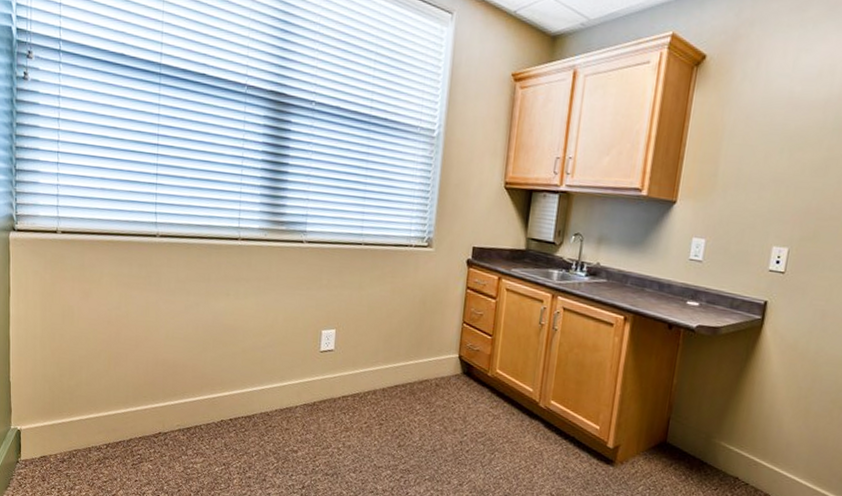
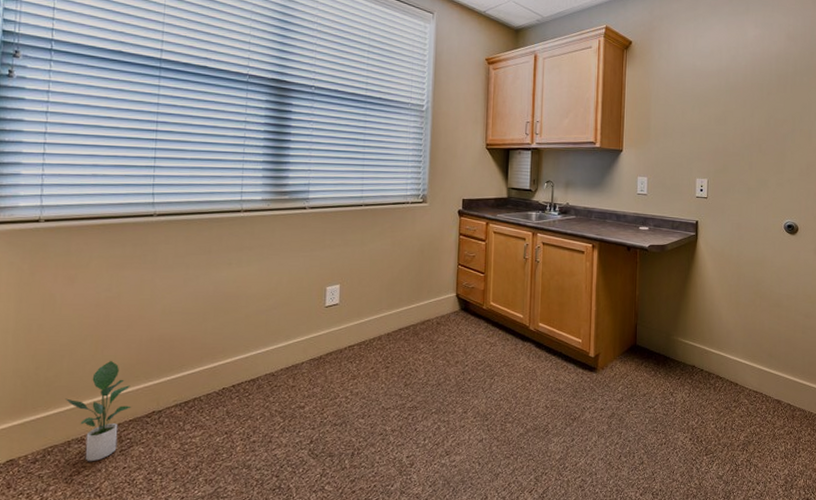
potted plant: none [86,377,141,470] -> present [66,360,132,461]

